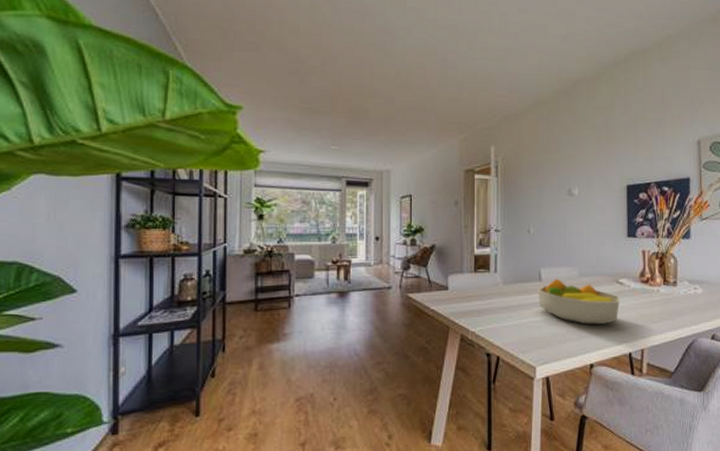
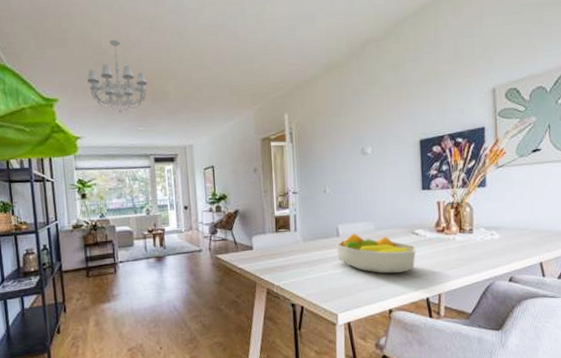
chandelier: none [279,49,346,129] -> present [87,39,148,113]

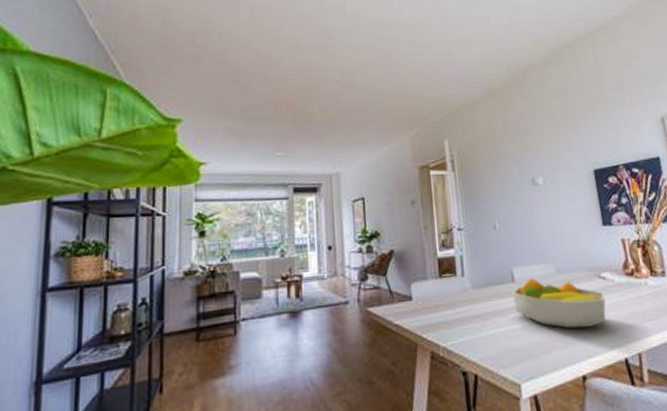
chandelier: present [87,39,148,113] -> none [219,57,290,136]

